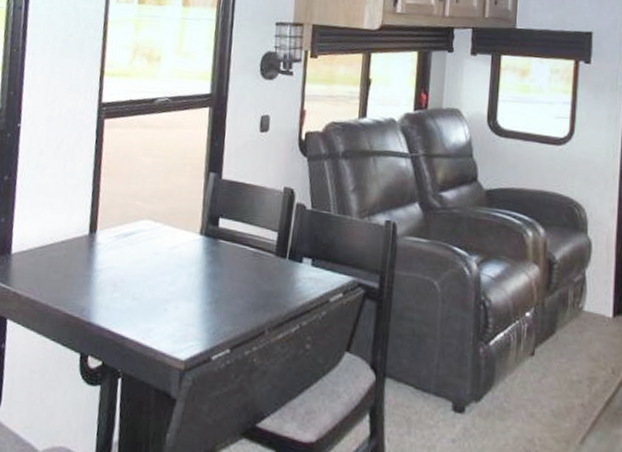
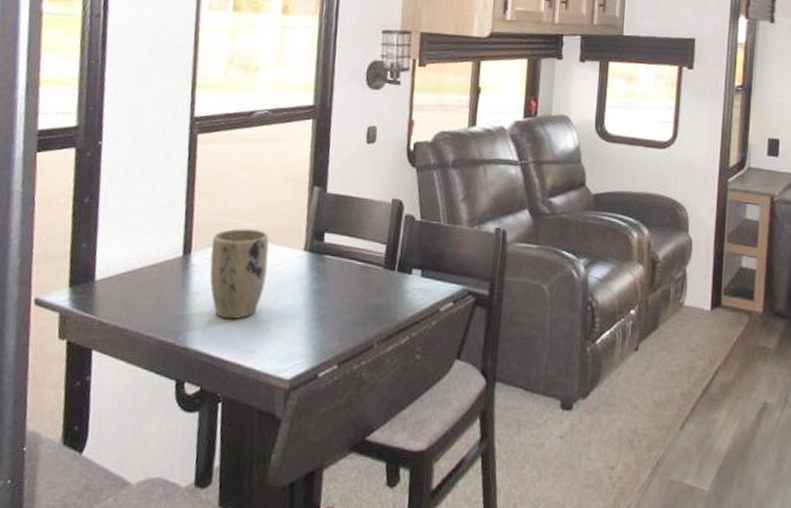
plant pot: none [112,210,168,298] -> present [209,228,269,320]

